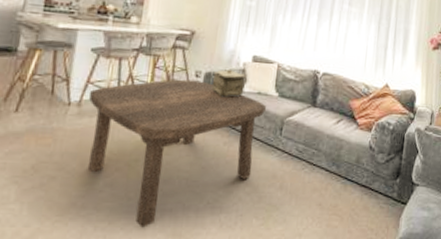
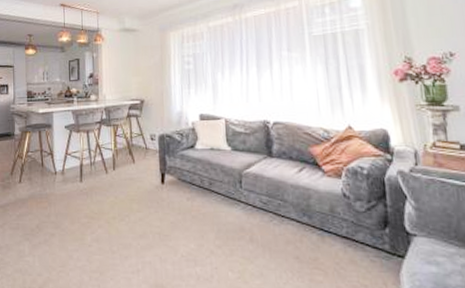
coffee table: present [87,79,266,228] -> none [68,143,221,279]
decorative box: present [212,69,246,97] -> none [167,129,197,156]

